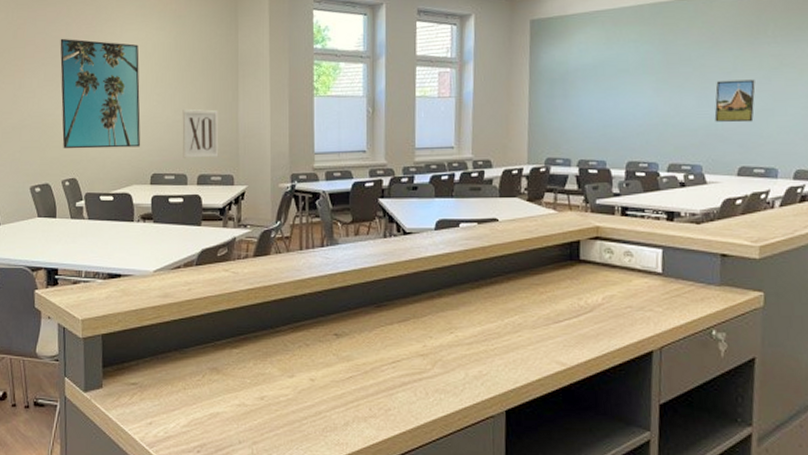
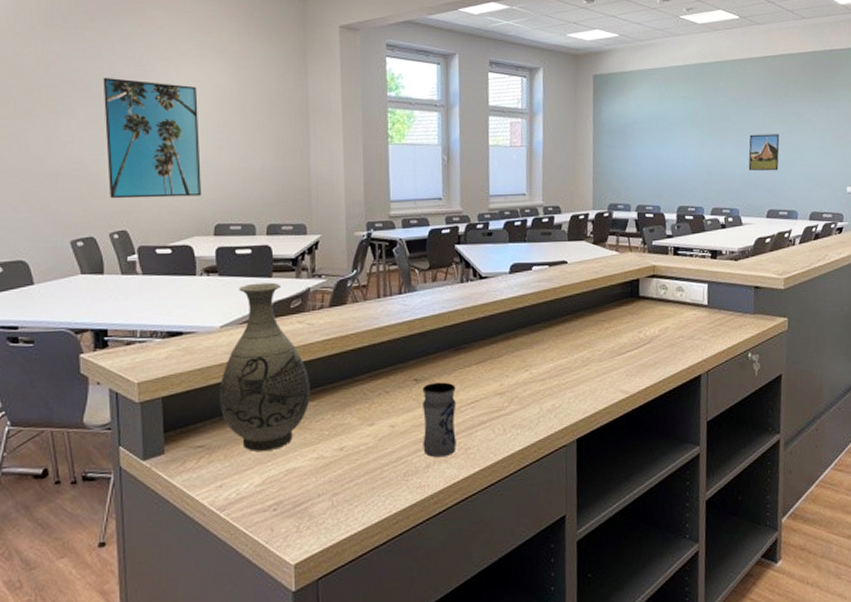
vase: none [151,230,234,393] -> present [219,282,310,451]
wall art: present [182,109,219,158] -> none [248,156,290,207]
jar: none [342,339,377,416] -> present [422,382,456,458]

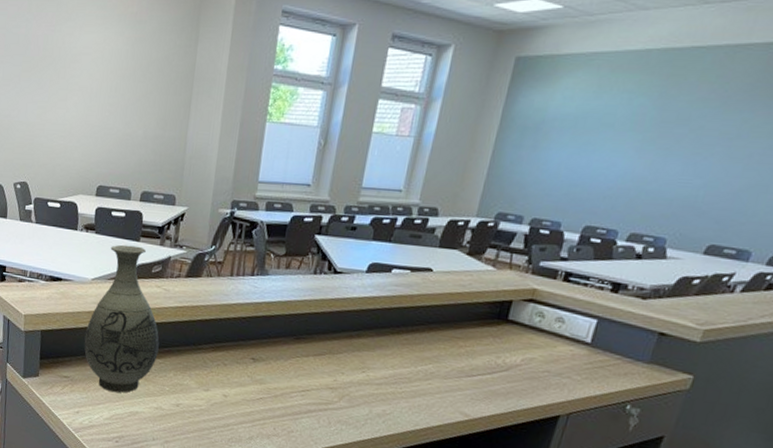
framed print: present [103,77,201,199] -> none [16,35,96,158]
jar: present [422,382,456,458] -> none [249,364,290,434]
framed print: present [748,134,780,171] -> none [696,147,758,198]

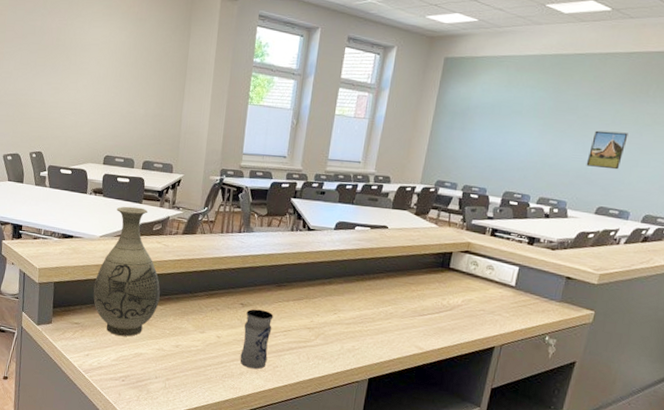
jar: none [249,364,290,434] -> present [240,309,274,369]
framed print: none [696,147,758,198] -> present [586,130,628,170]

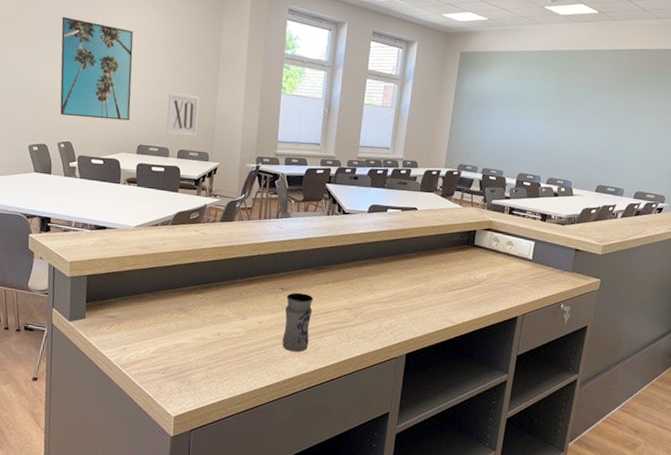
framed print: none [32,27,103,132] -> present [60,16,134,121]
vase: present [93,206,161,337] -> none [129,195,200,328]
wall art: none [132,103,166,148] -> present [166,93,199,137]
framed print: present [586,130,628,170] -> none [586,118,618,152]

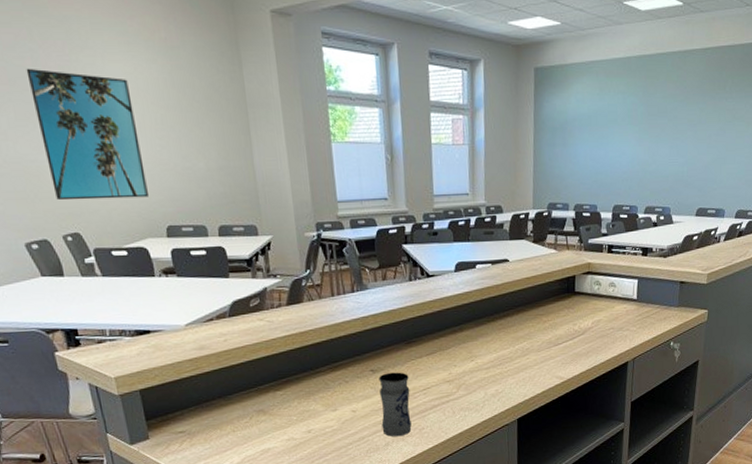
wall art: present [166,93,199,137] -> none [191,155,239,209]

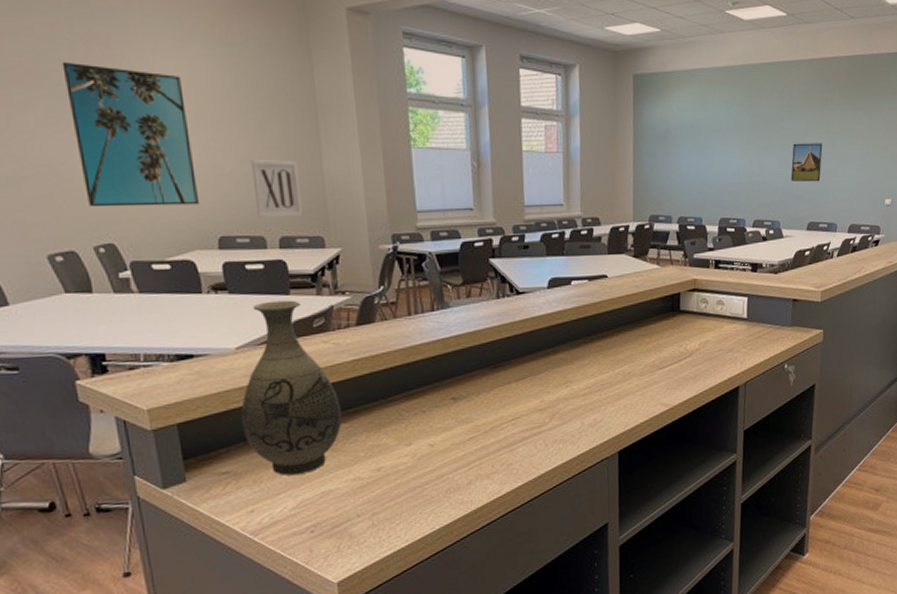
wall art: none [191,155,239,209] -> present [251,160,304,218]
vase: none [191,282,277,435] -> present [240,300,342,475]
jar: present [379,372,412,437] -> none [461,400,498,474]
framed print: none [682,131,714,170] -> present [790,143,823,182]

